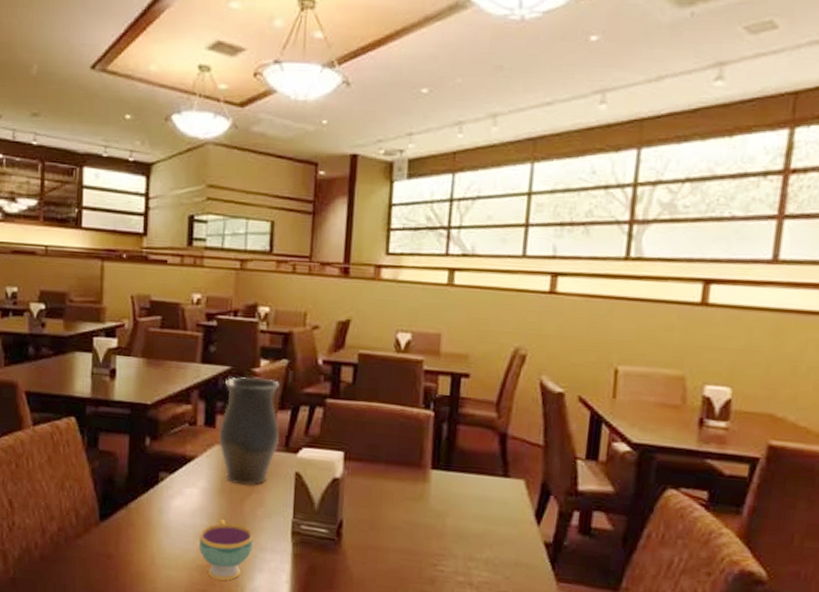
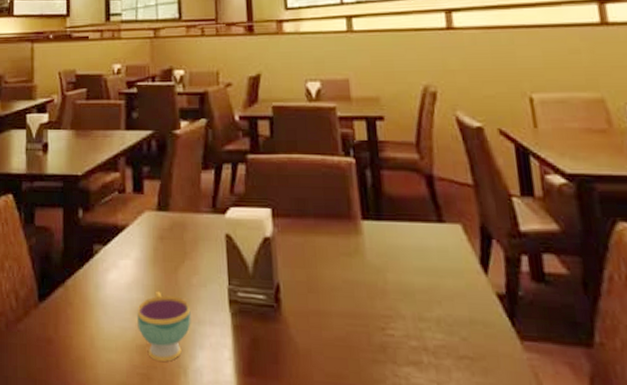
vase: present [219,377,281,485] -> none [147,140,207,252]

